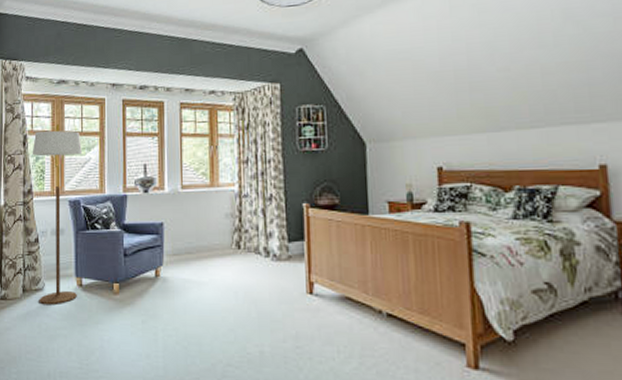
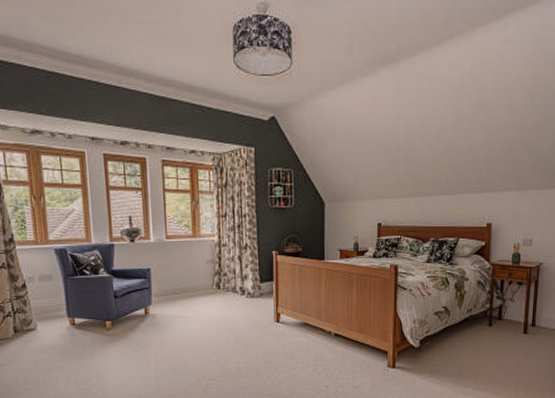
floor lamp: present [32,124,83,305] -> none [9,175,71,343]

